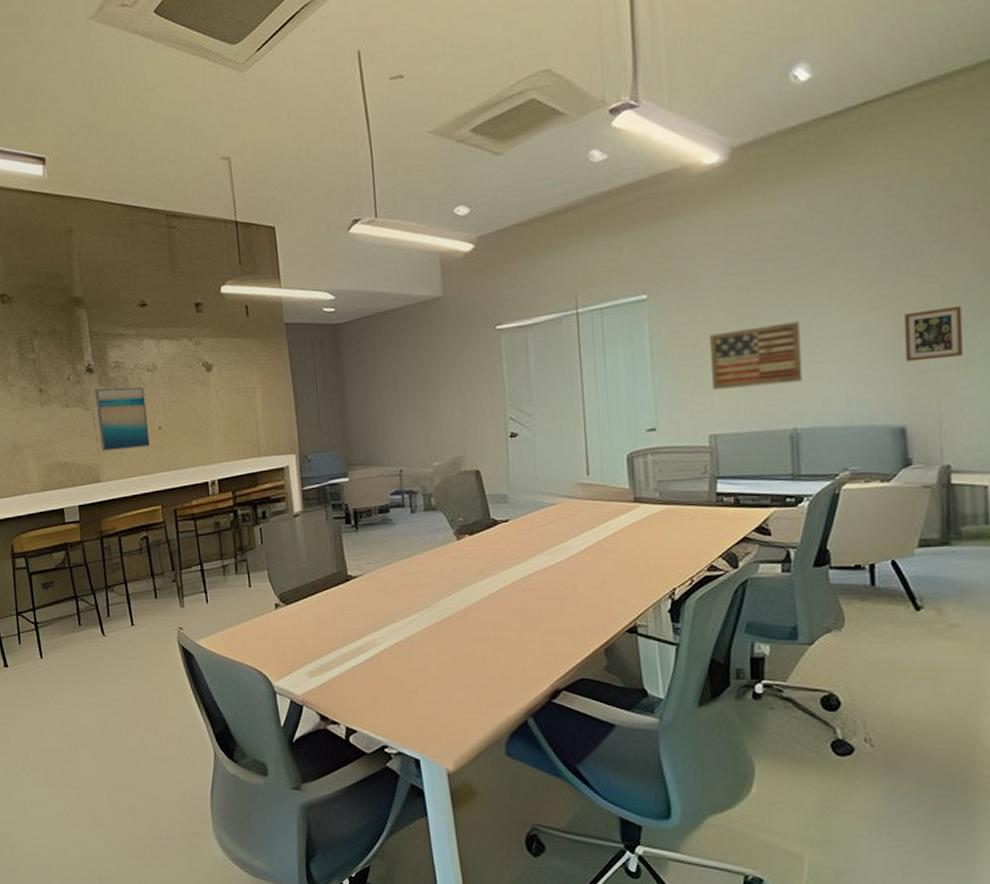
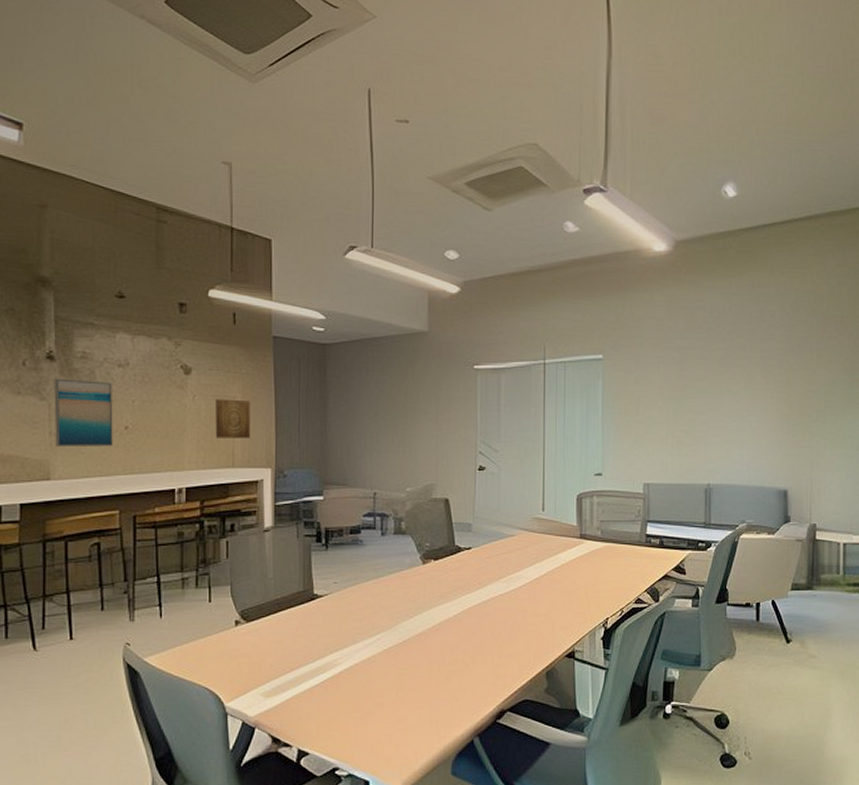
wall art: none [237,390,274,430] -> present [215,399,251,439]
wall art: present [709,321,803,390] -> none [648,393,717,445]
picture frame: present [903,305,964,362] -> none [790,396,830,437]

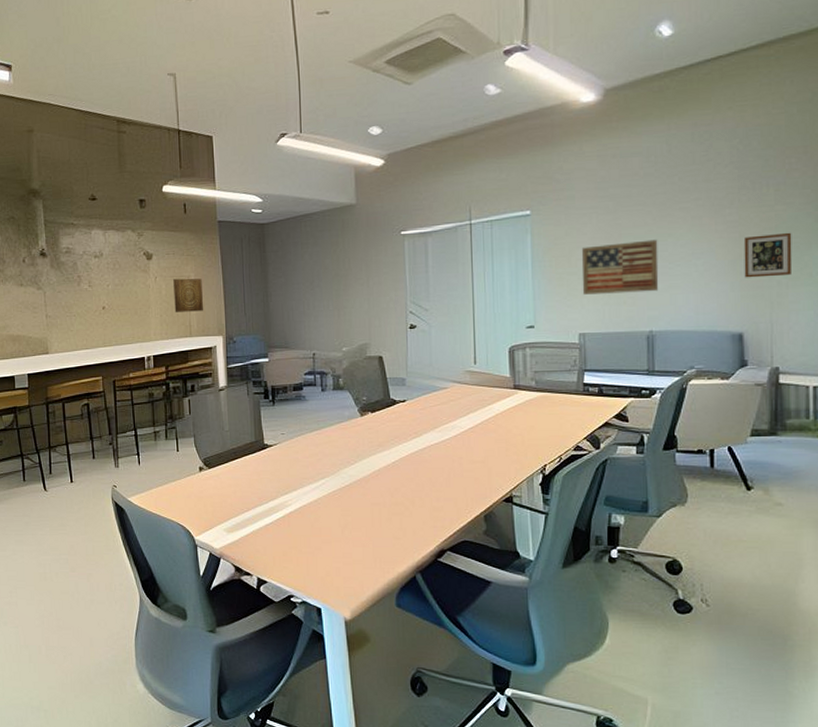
wall art: present [54,378,113,448] -> none [47,270,94,327]
wall art: none [648,393,717,445] -> present [581,239,659,295]
picture frame: none [790,396,830,437] -> present [743,232,793,278]

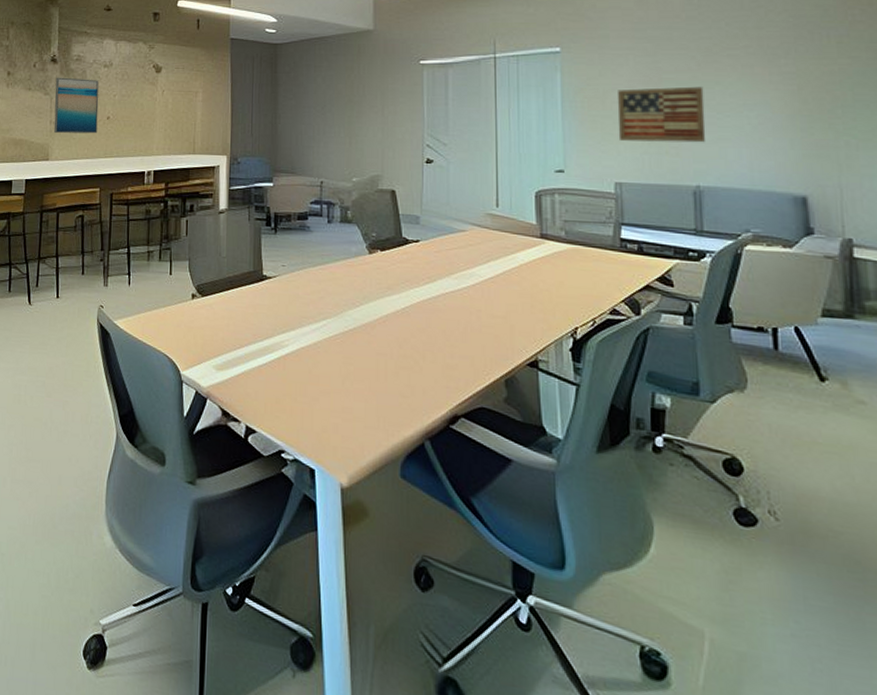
wall art: none [47,270,94,327] -> present [53,77,99,134]
wall art: present [173,278,204,312] -> none [179,93,210,129]
picture frame: present [743,232,793,278] -> none [803,88,862,136]

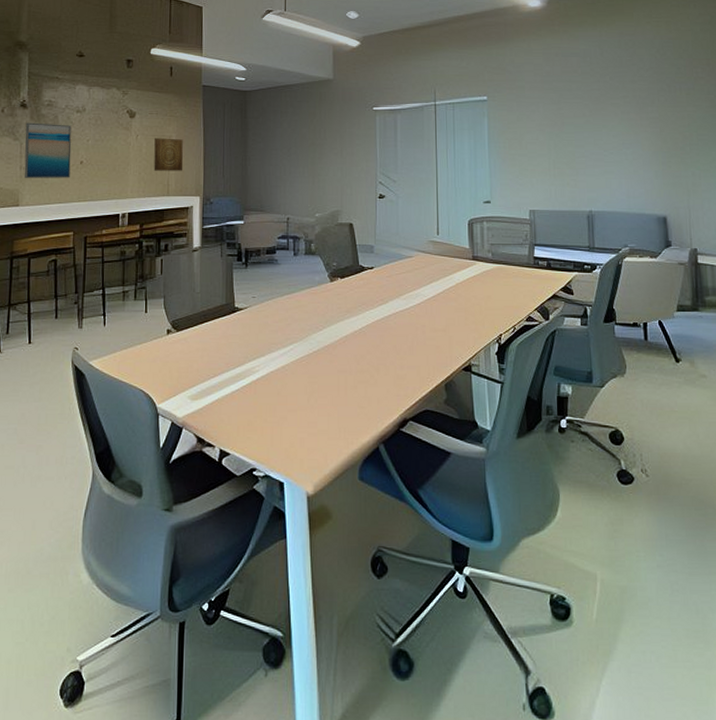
wall art: none [179,93,210,129] -> present [154,138,183,171]
wall art: present [617,86,706,143] -> none [530,129,596,175]

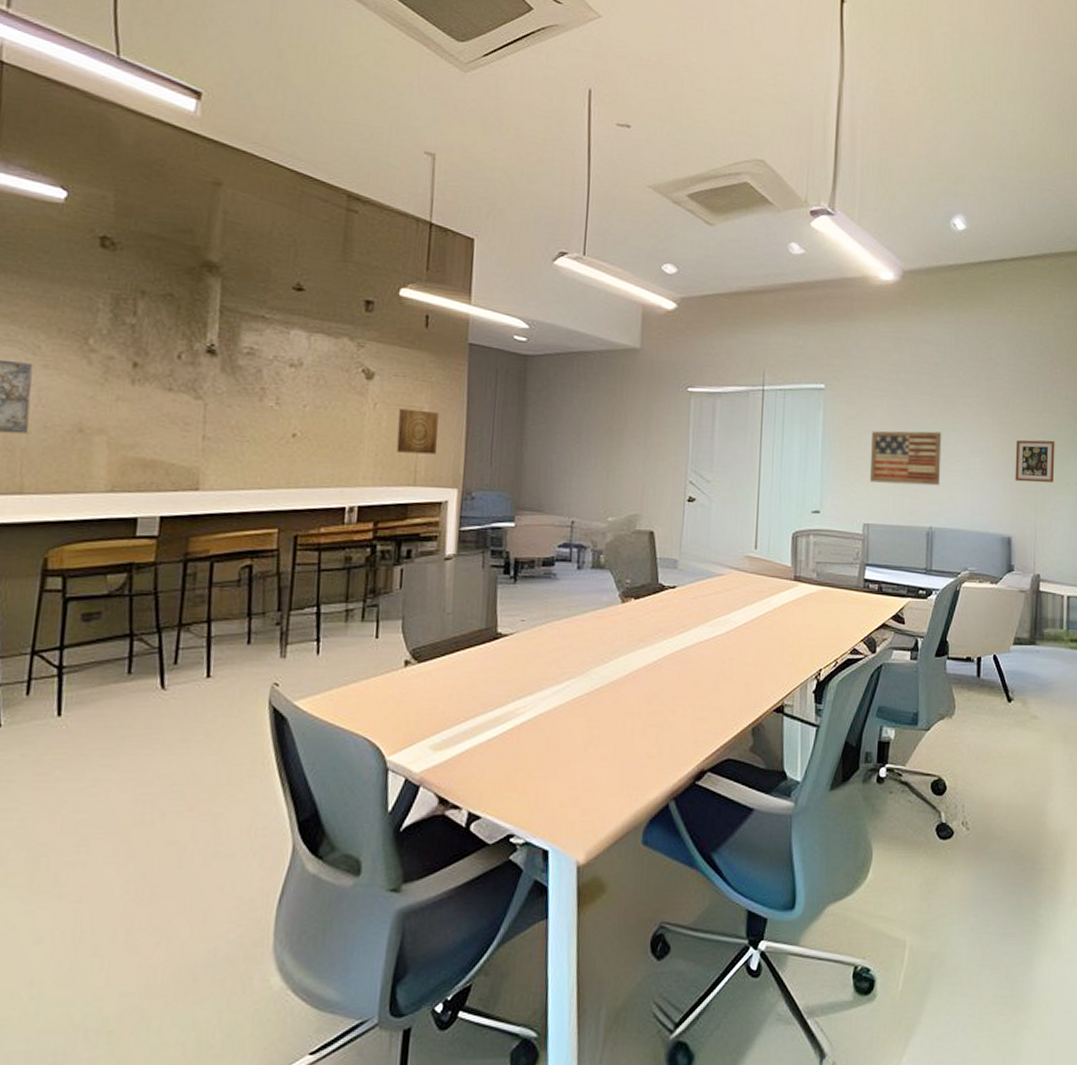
wall art: present [24,122,72,179] -> none [208,375,281,456]
wall art: none [530,129,596,175] -> present [869,430,942,486]
picture frame: none [663,130,703,168] -> present [1015,439,1055,483]

